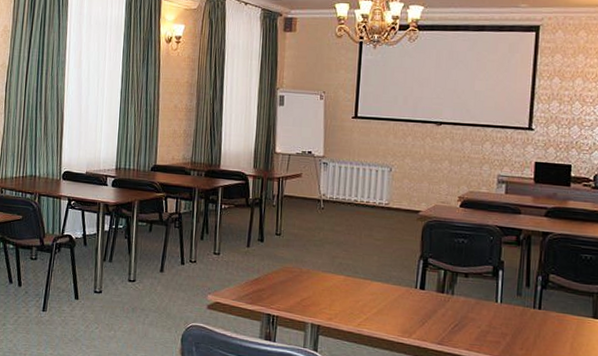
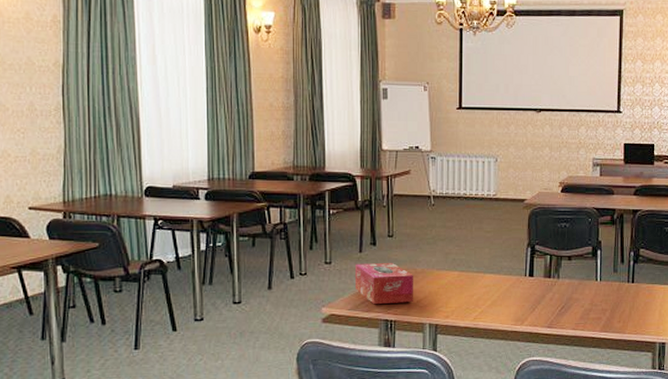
tissue box: none [241,257,298,300] -> present [354,262,413,305]

